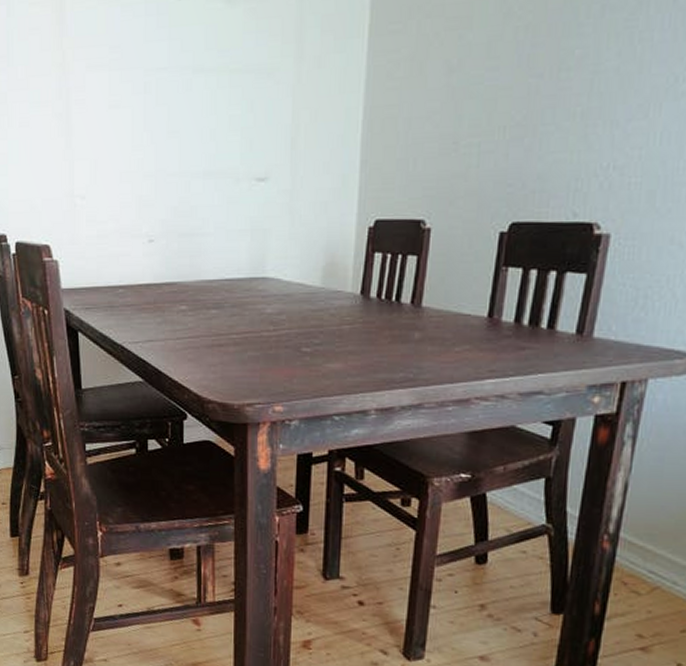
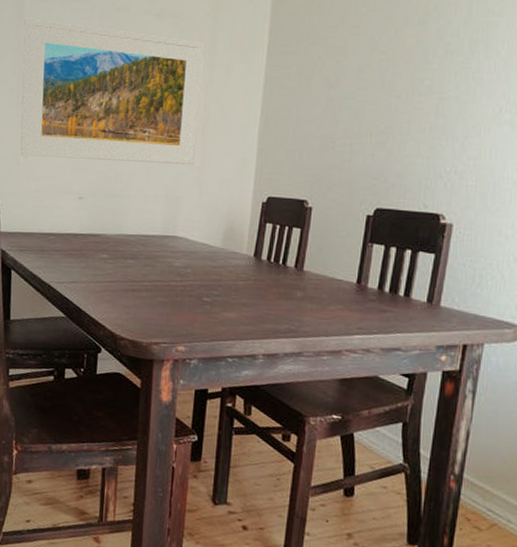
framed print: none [67,22,289,196] -> present [20,18,205,166]

